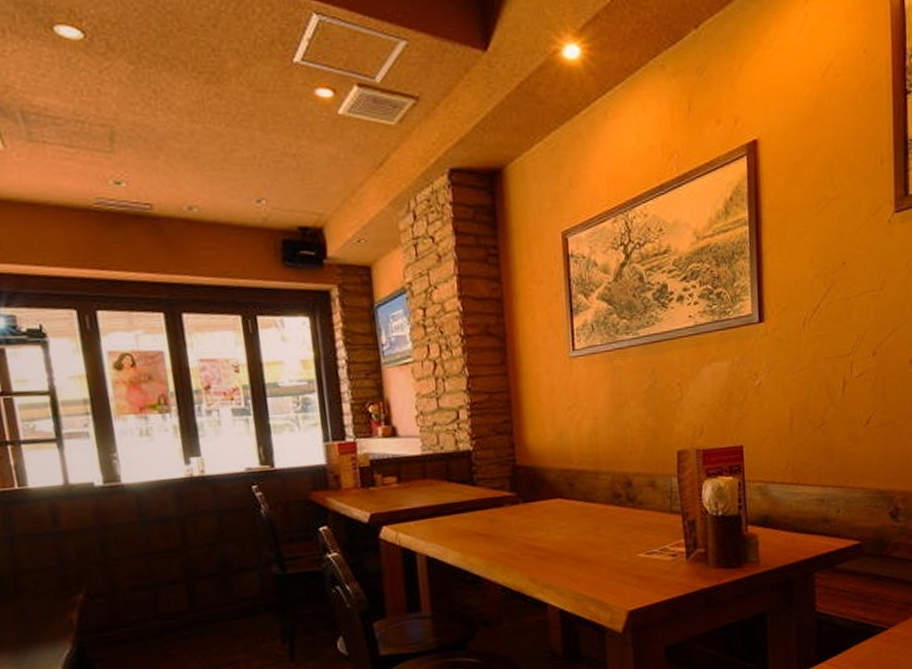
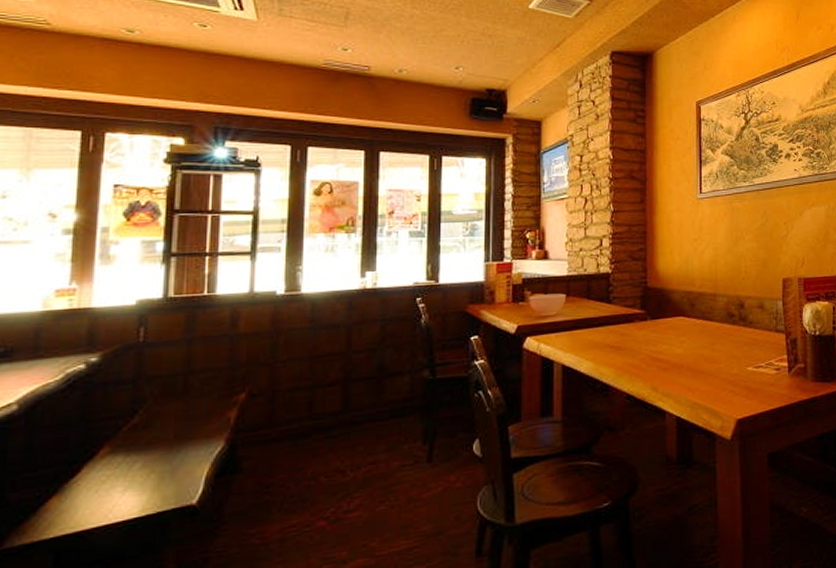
soup bowl: none [380,475,423,502] -> present [529,293,567,316]

